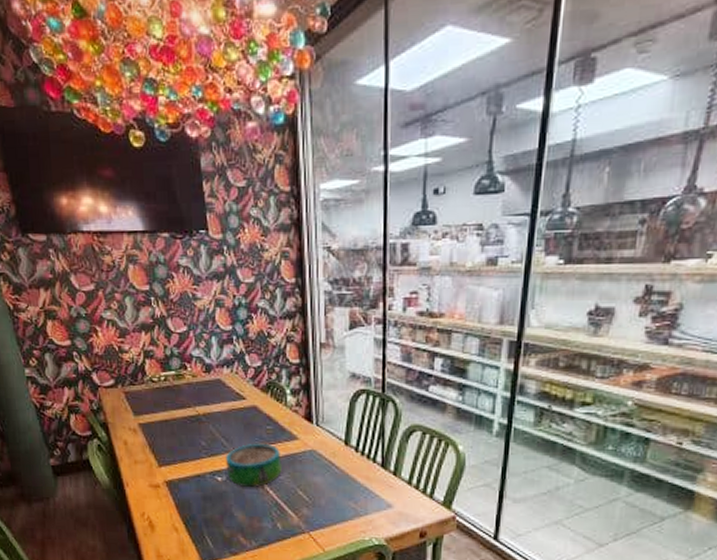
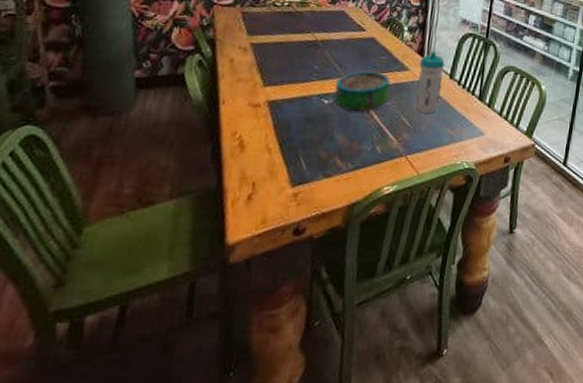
water bottle: none [309,414,337,487] -> present [416,51,445,114]

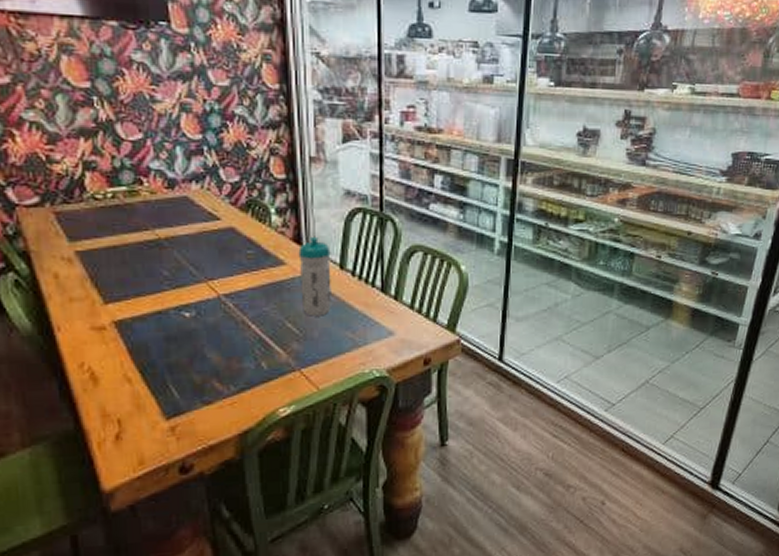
decorative bowl: present [335,70,391,112] -> none [196,270,266,324]

